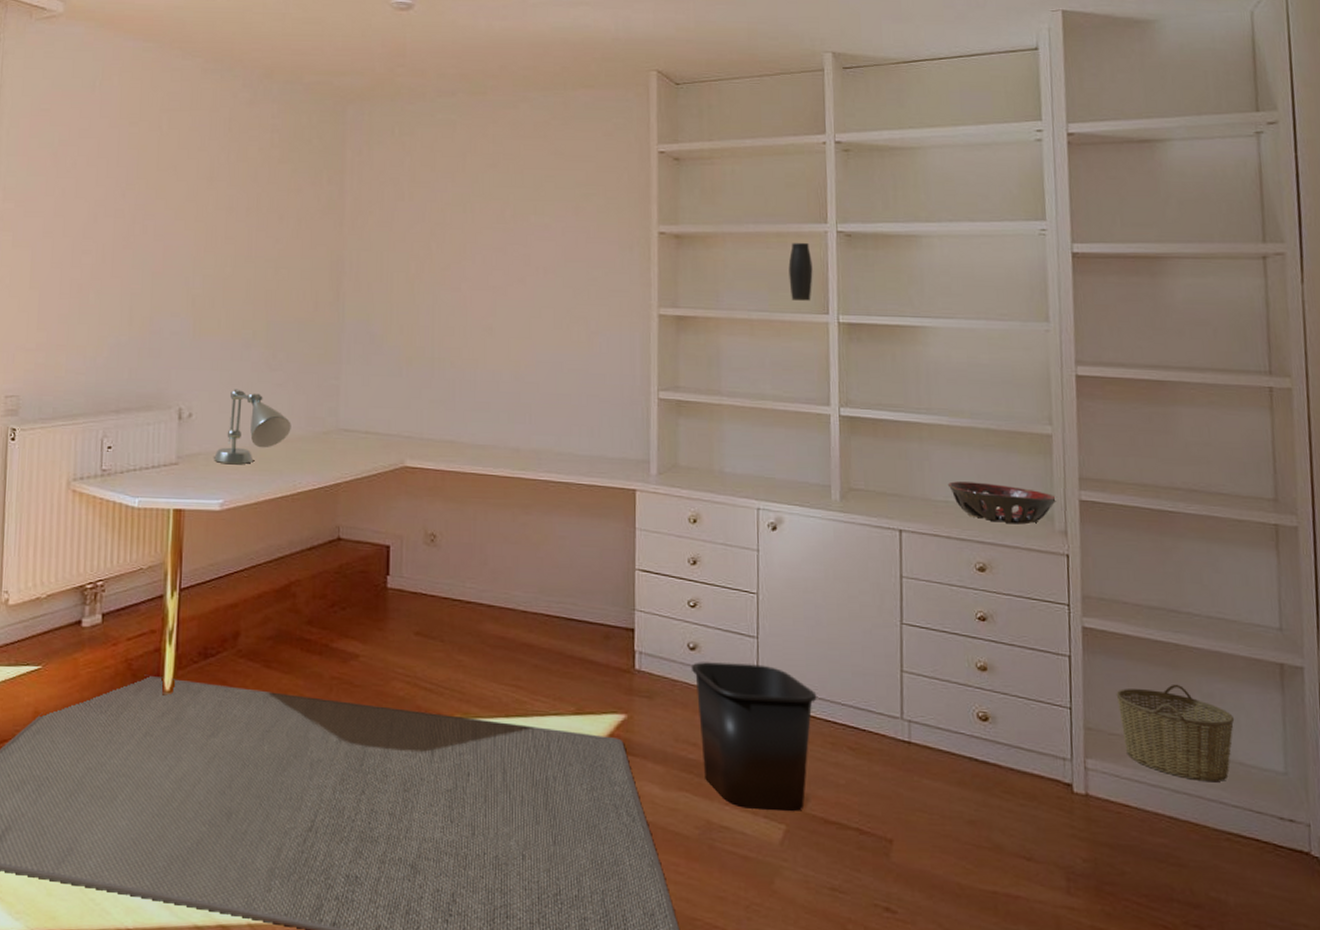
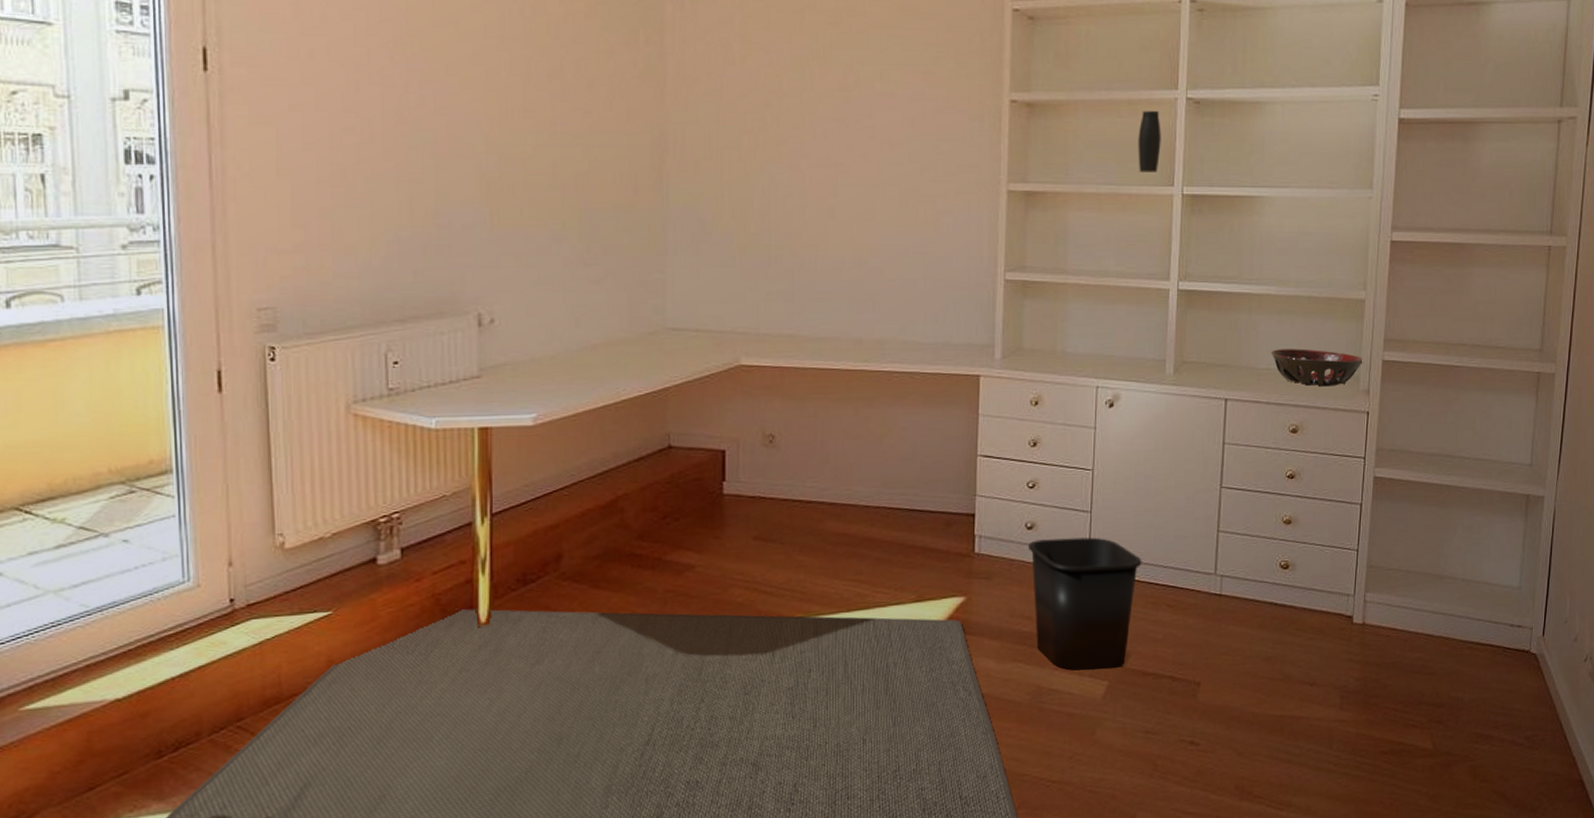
desk lamp: present [213,389,291,465] -> none [522,288,612,374]
basket: present [1116,684,1235,782] -> none [1395,520,1487,602]

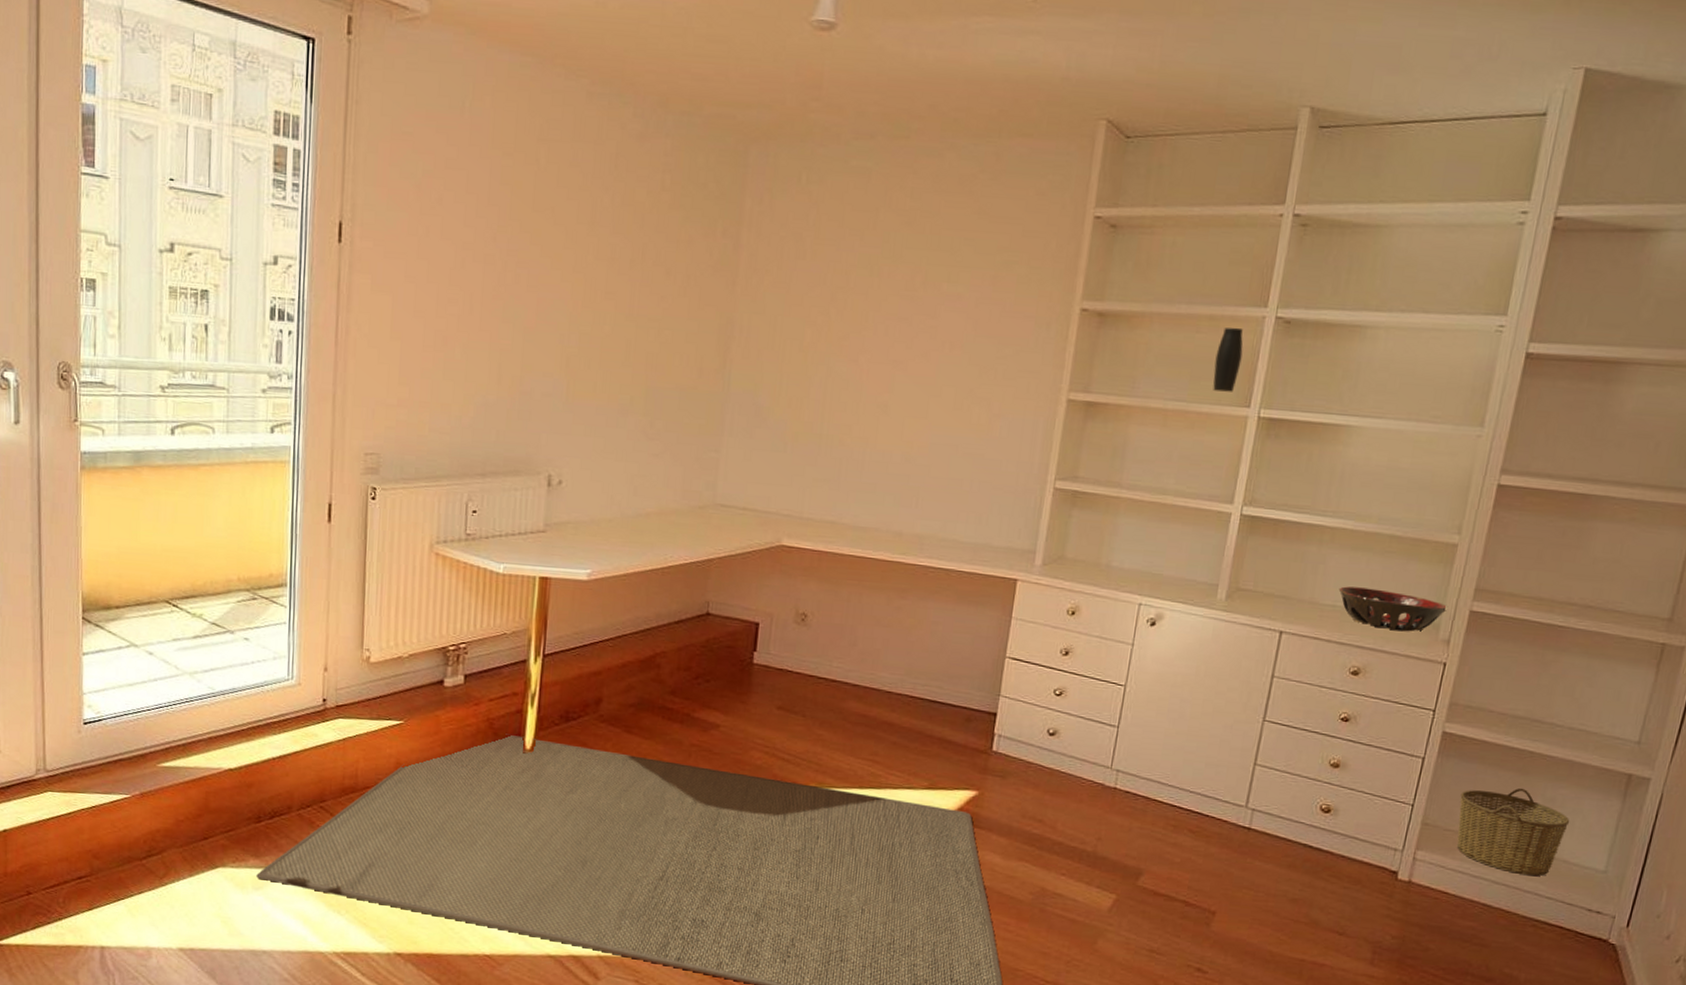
waste bin: present [1029,537,1142,671] -> none [1045,746,1168,883]
basket: none [1395,520,1487,602] -> present [1456,788,1570,876]

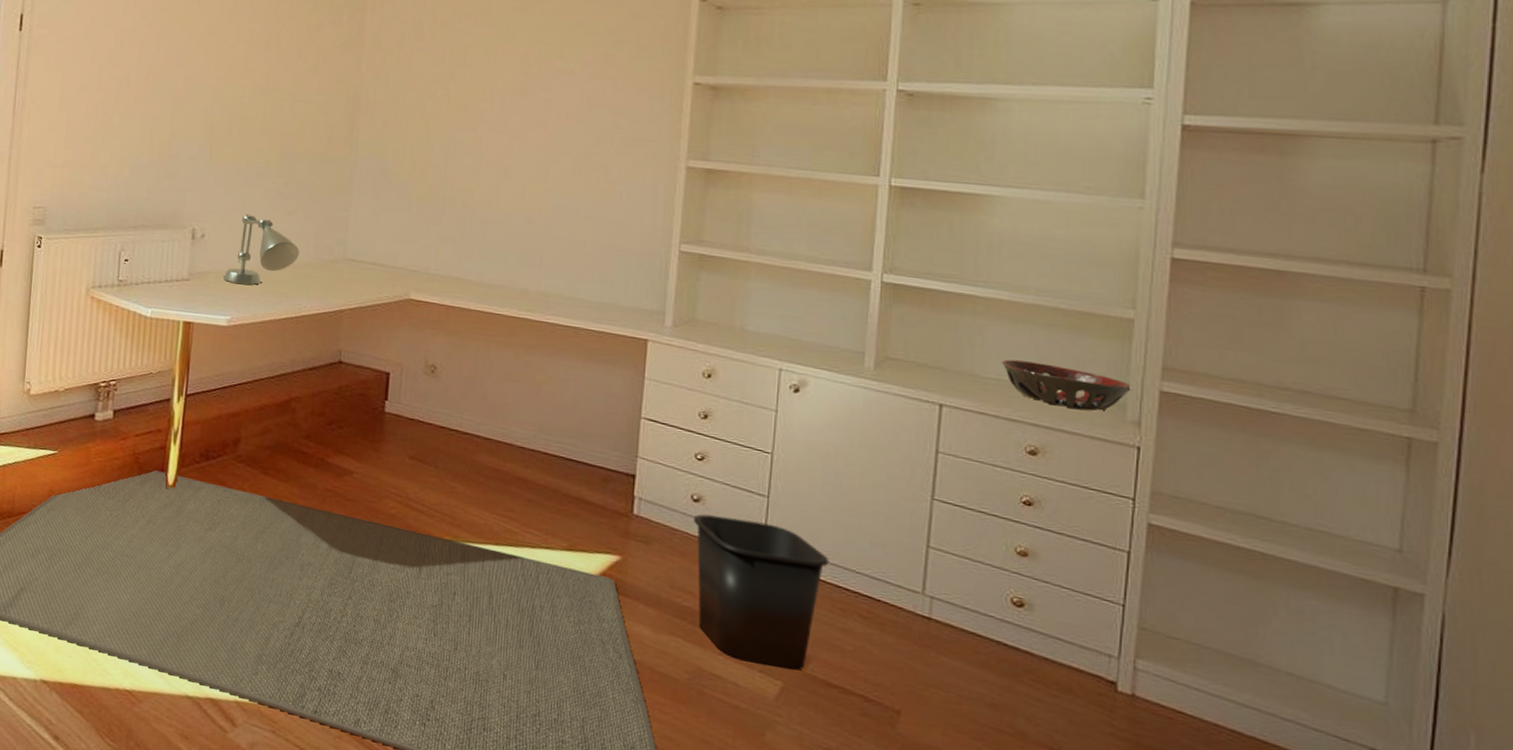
desk lamp: none [582,457,666,536] -> present [222,214,300,285]
waste bin: none [1045,746,1168,883] -> present [694,514,829,670]
vase: present [1213,327,1243,392] -> none [836,99,866,161]
basket: present [1456,788,1570,876] -> none [1181,592,1328,702]

